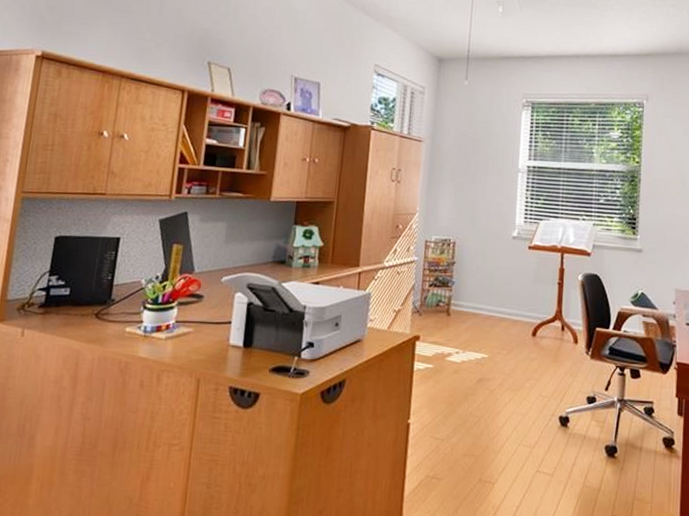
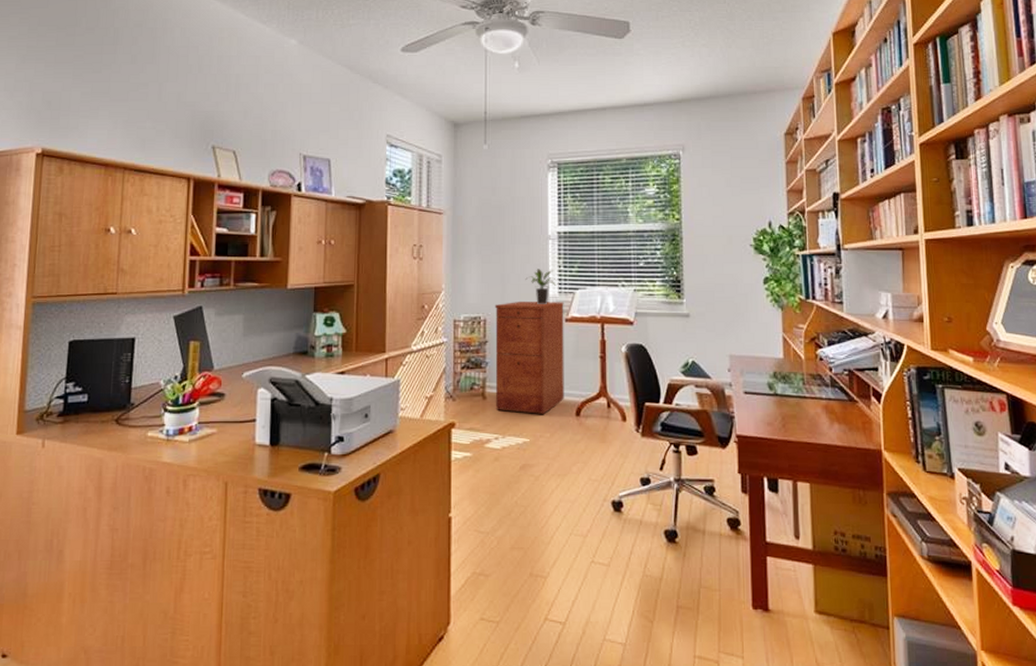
filing cabinet: none [459,227,529,333] -> present [494,302,564,414]
potted plant: none [494,199,523,232] -> present [525,269,557,304]

